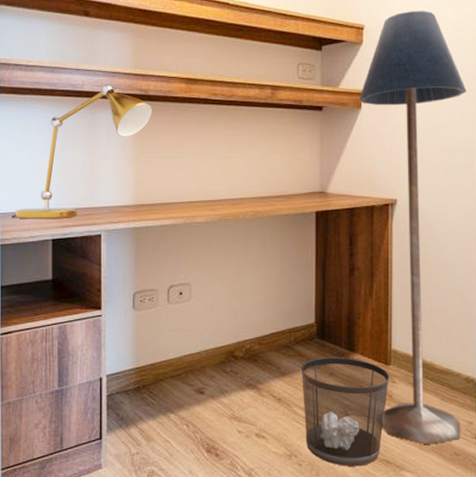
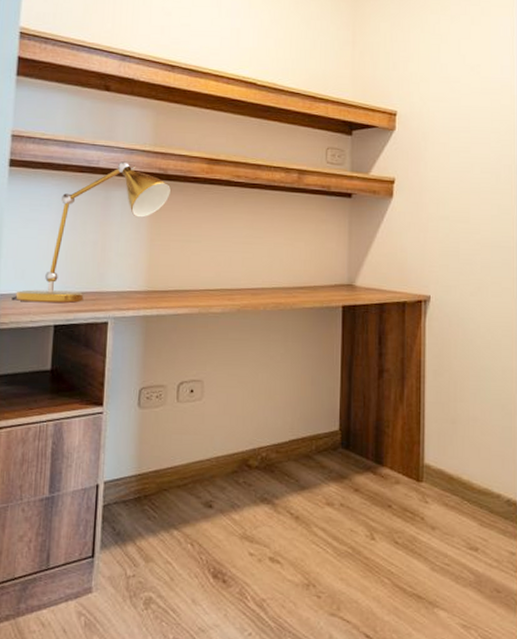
waste bin: present [300,357,390,466] -> none [322,470,422,601]
floor lamp: present [359,11,467,444] -> none [390,99,505,578]

